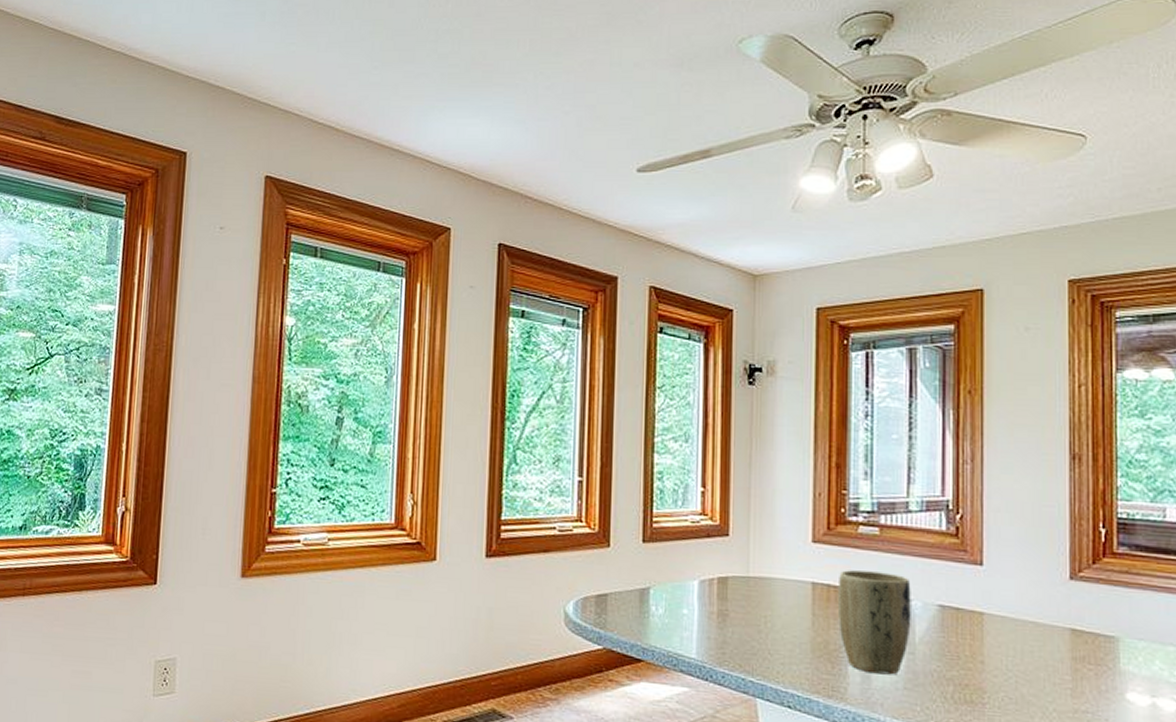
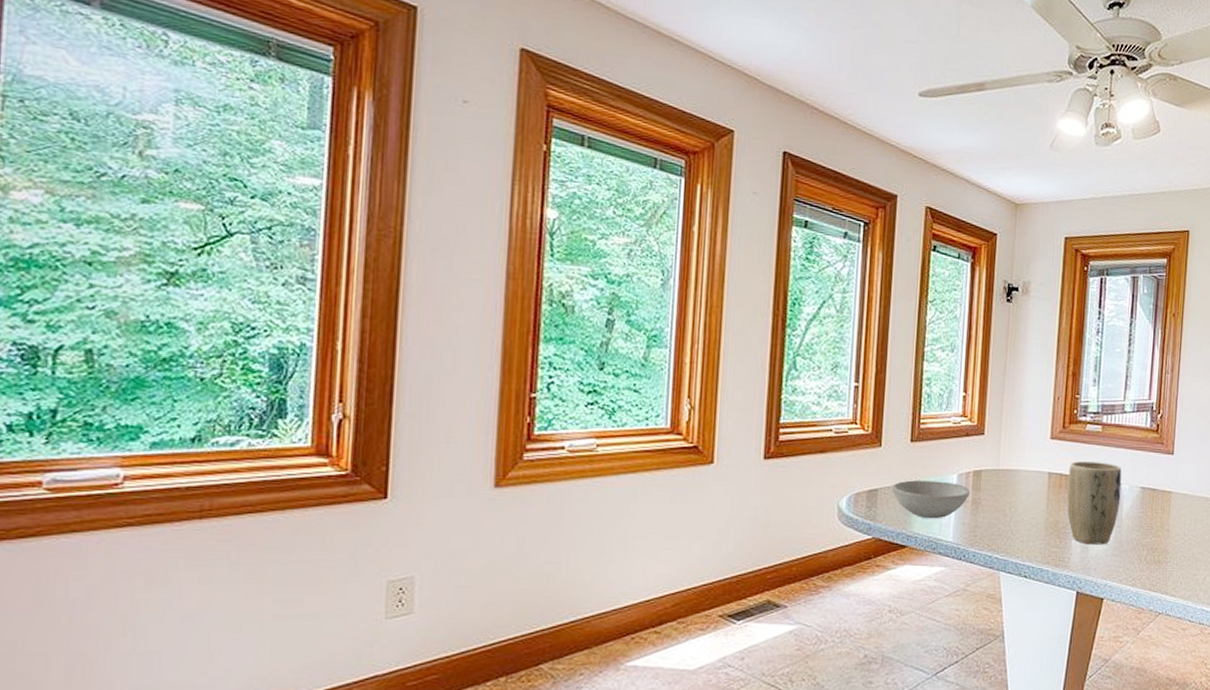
bowl: none [622,585,714,631] -> present [891,480,970,519]

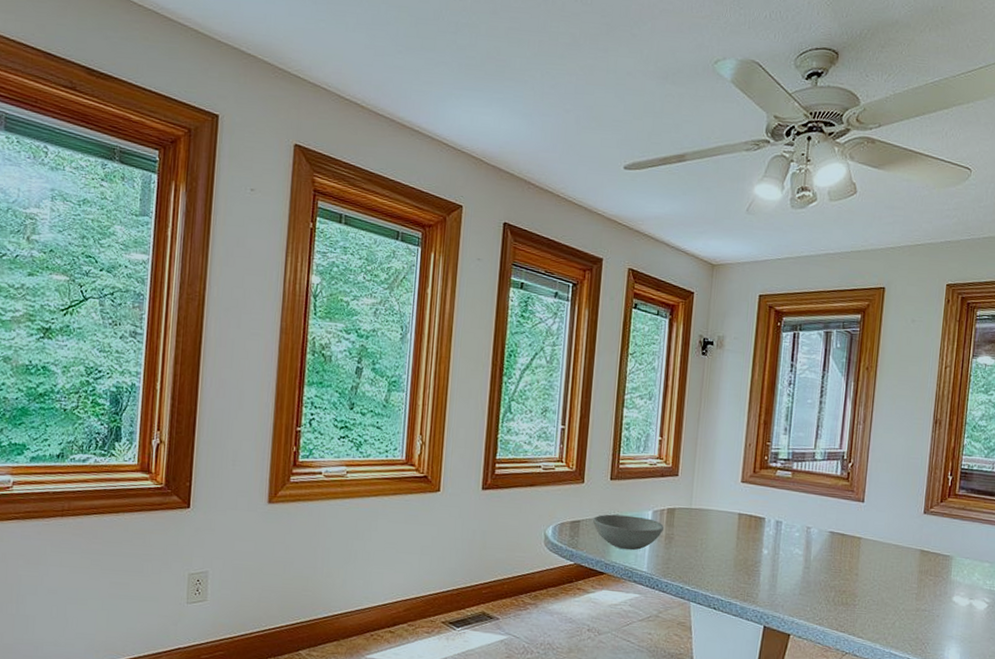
plant pot: present [1067,461,1122,545] -> none [756,504,811,584]

